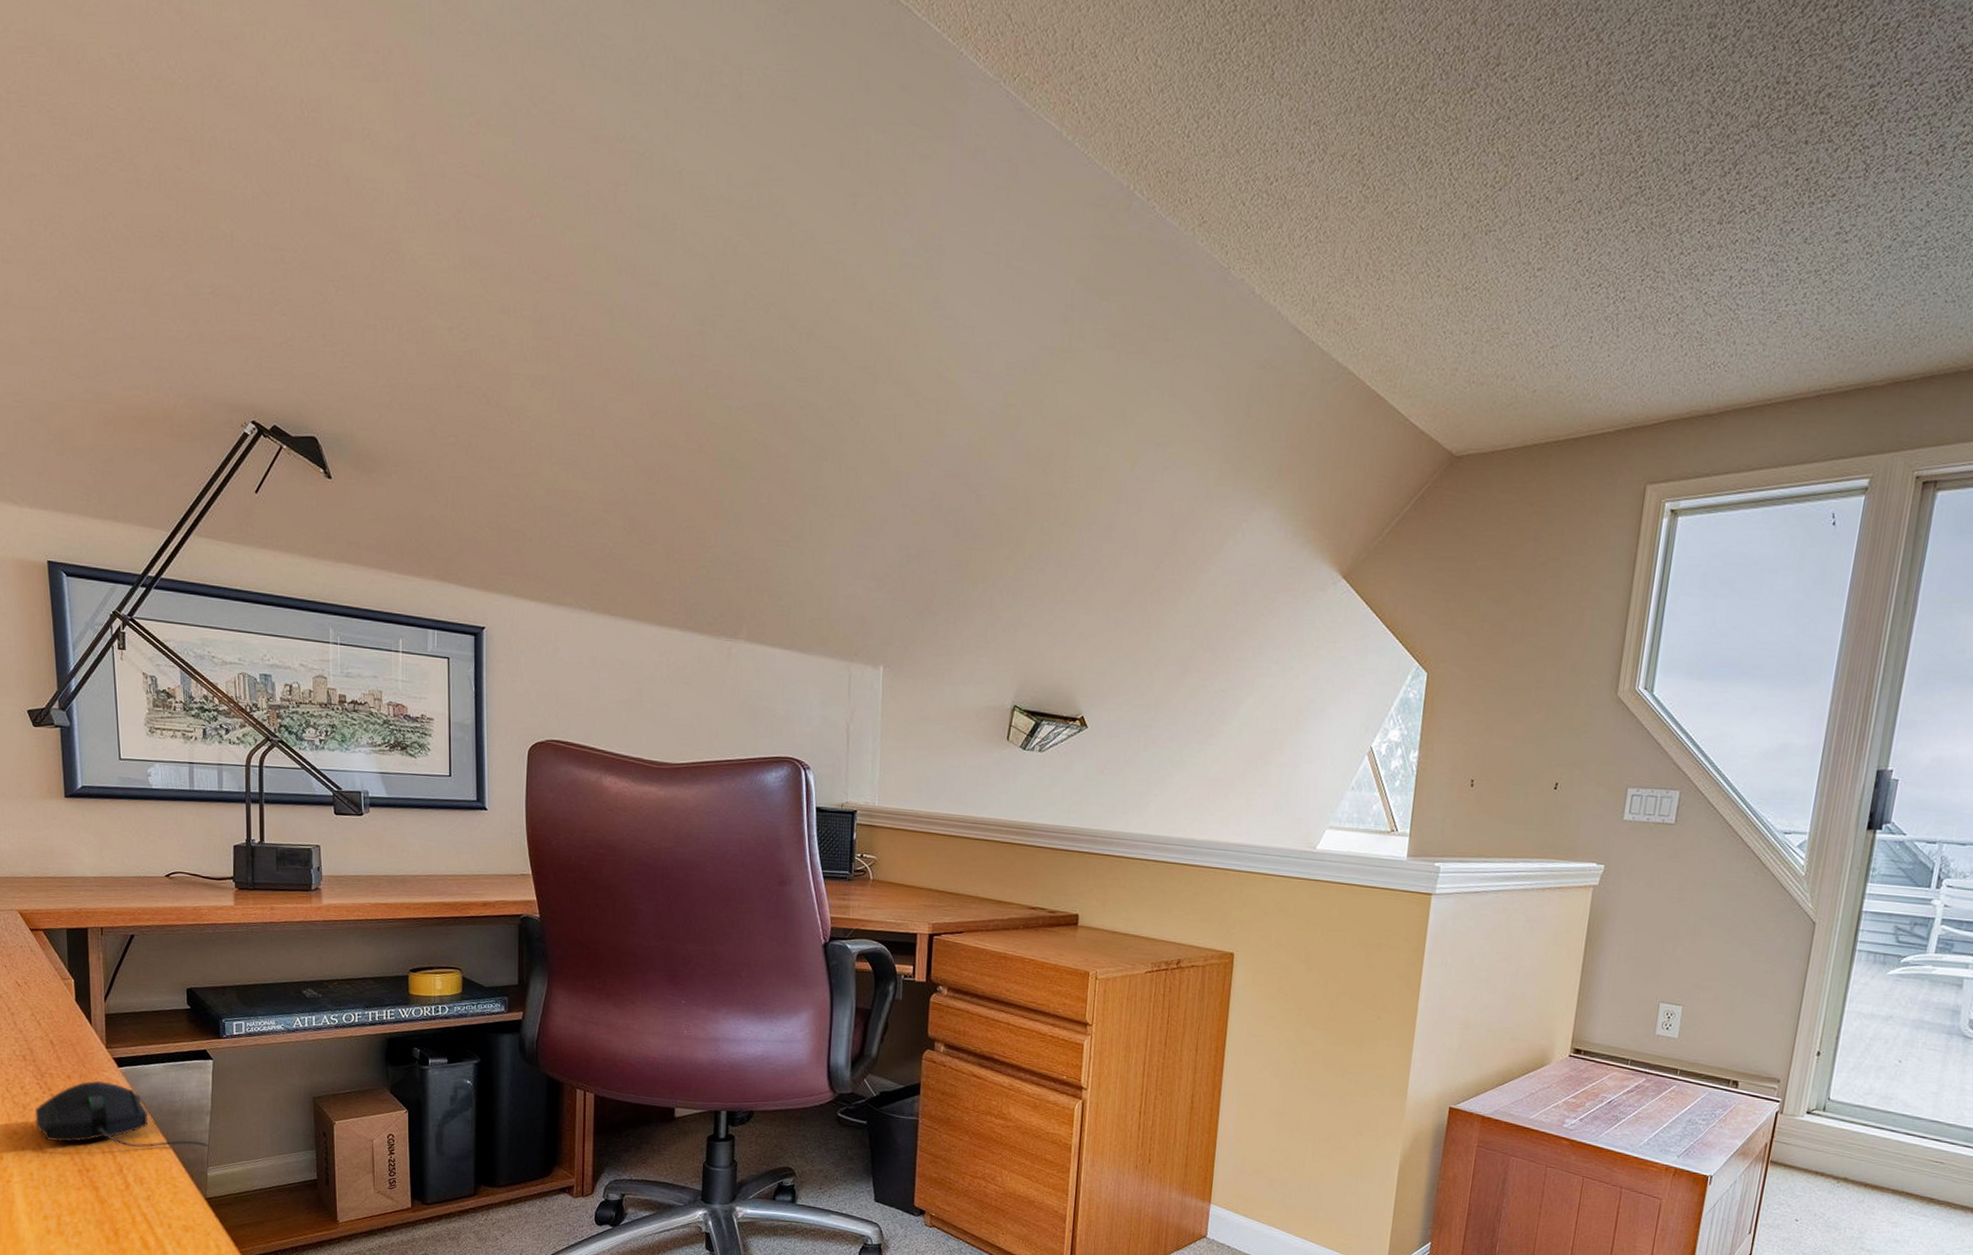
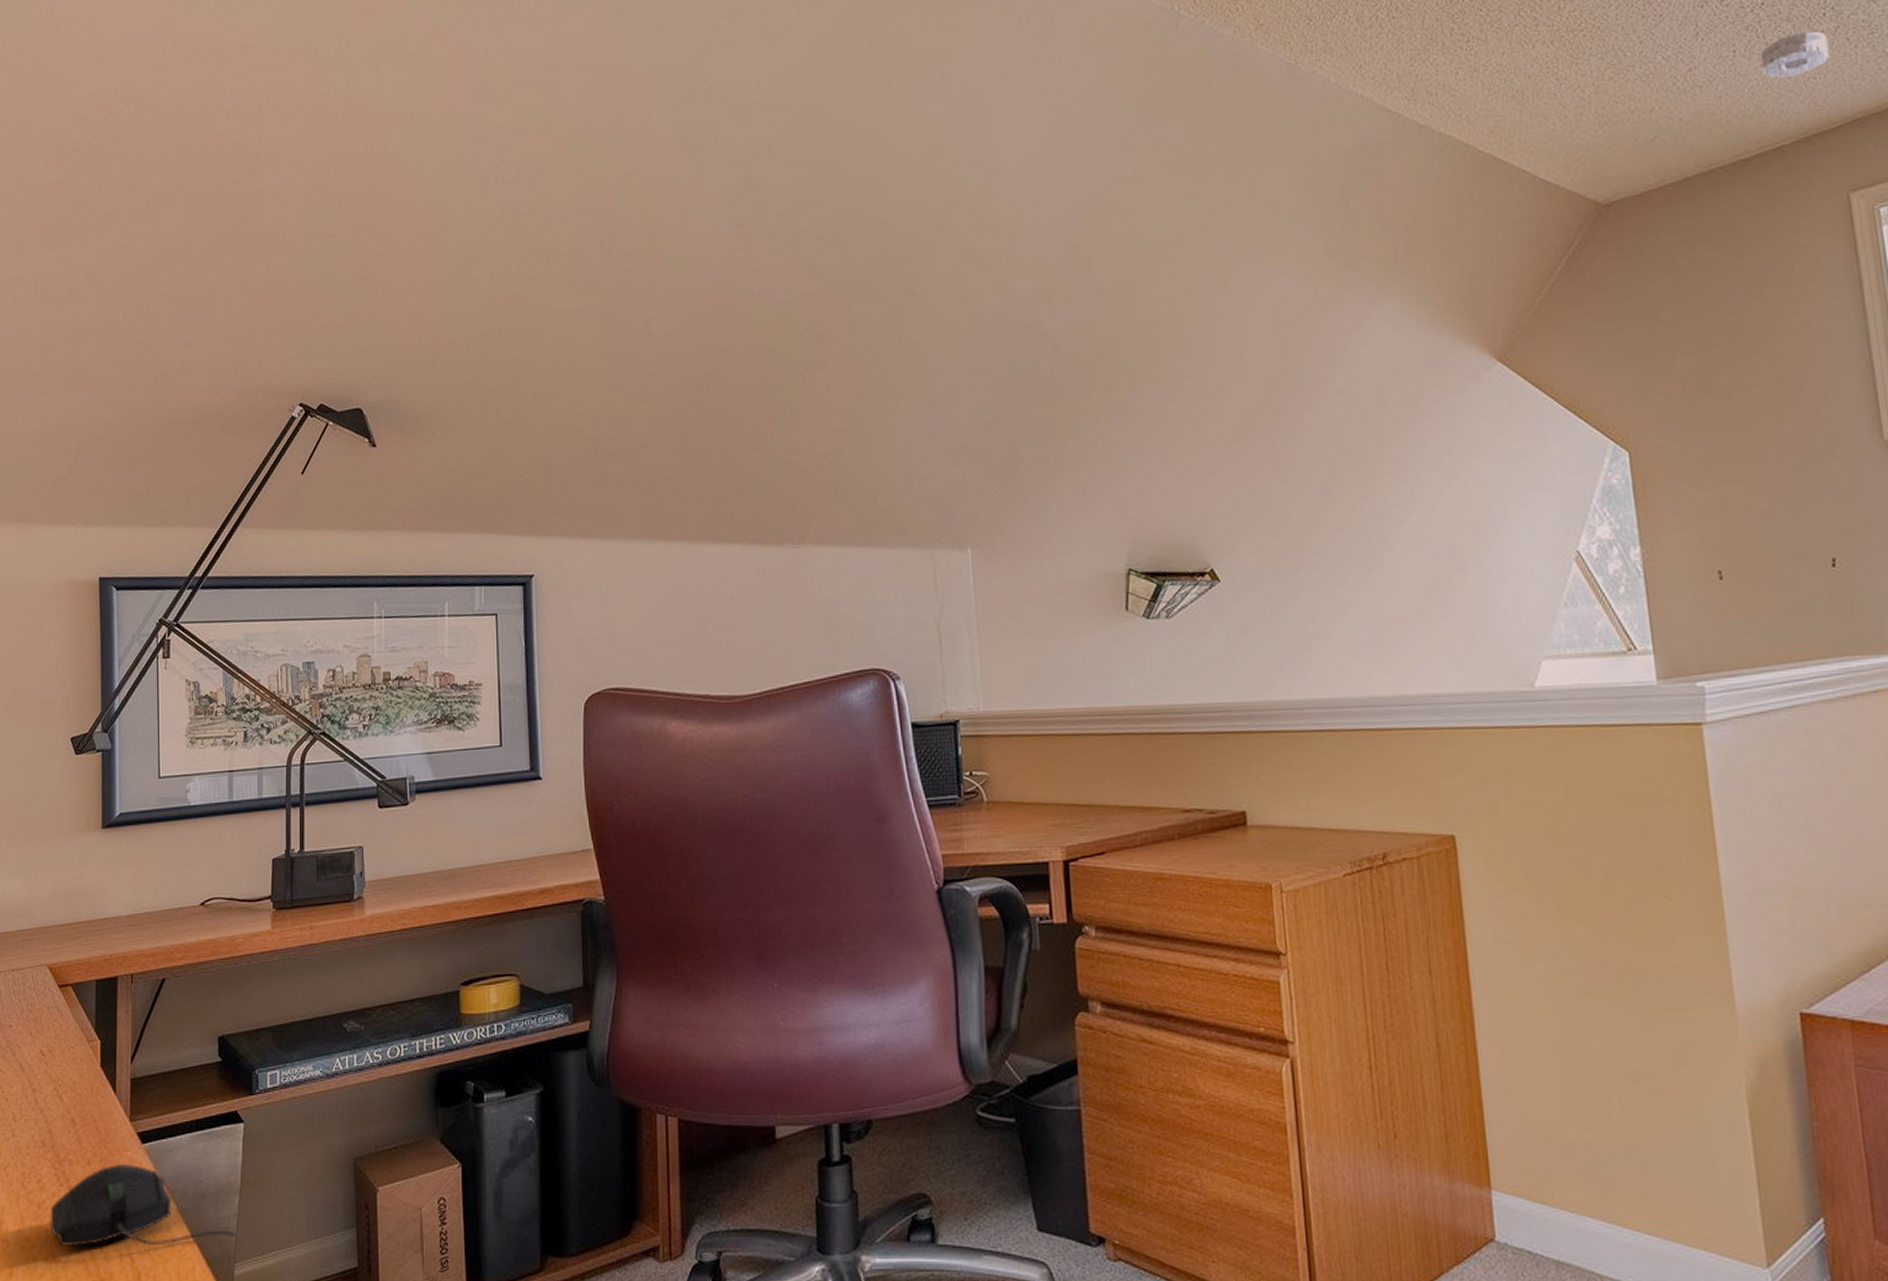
smoke detector: none [1608,331,1666,371] -> present [1760,31,1829,79]

